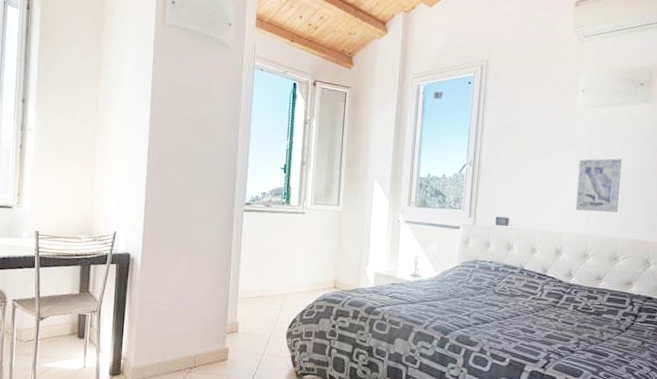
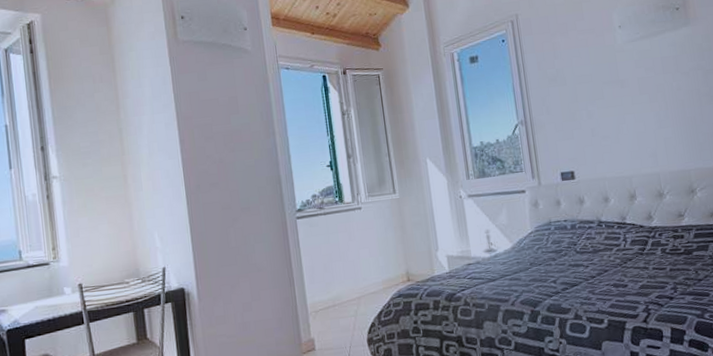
wall art: present [575,158,622,212] -> none [632,88,684,150]

